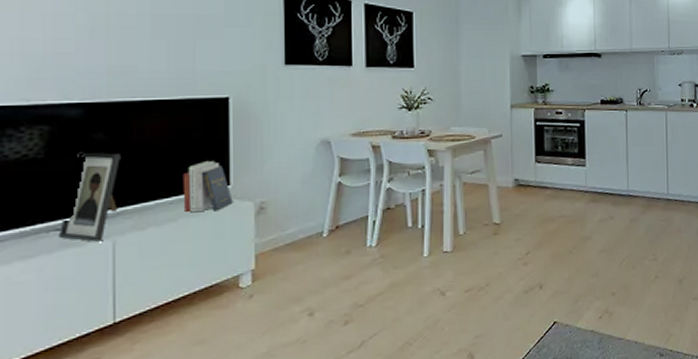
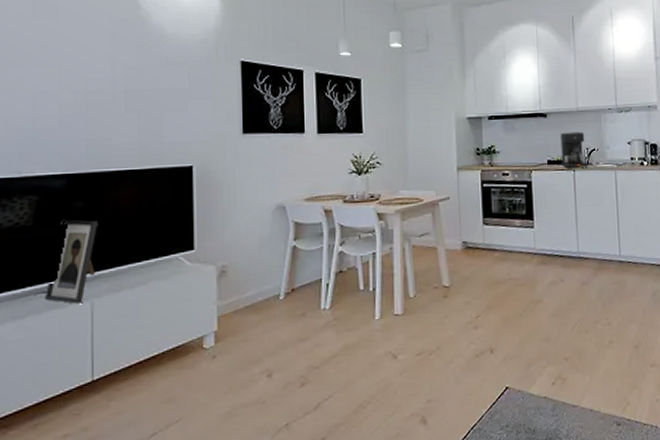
books: present [182,160,233,213] -> none [152,226,197,277]
coffee maker: none [614,72,641,109] -> present [560,131,589,169]

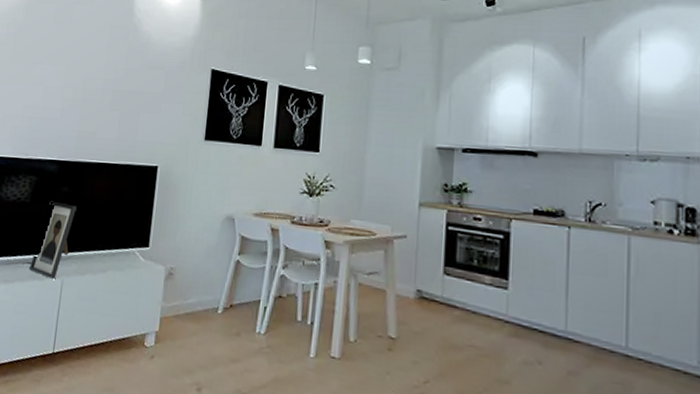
coffee maker: present [560,131,589,169] -> none [553,177,591,226]

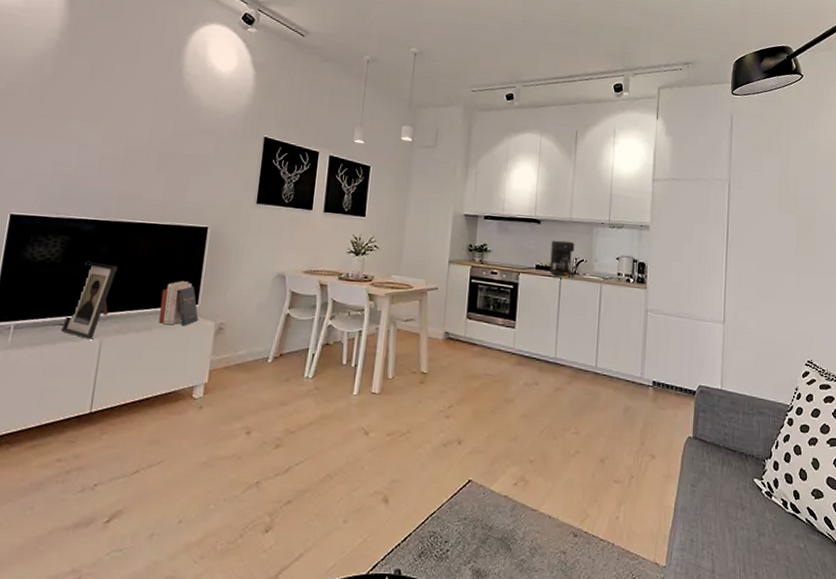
books: none [113,221,150,270] -> present [159,280,199,326]
coffee maker: none [553,177,591,226] -> present [549,240,576,277]

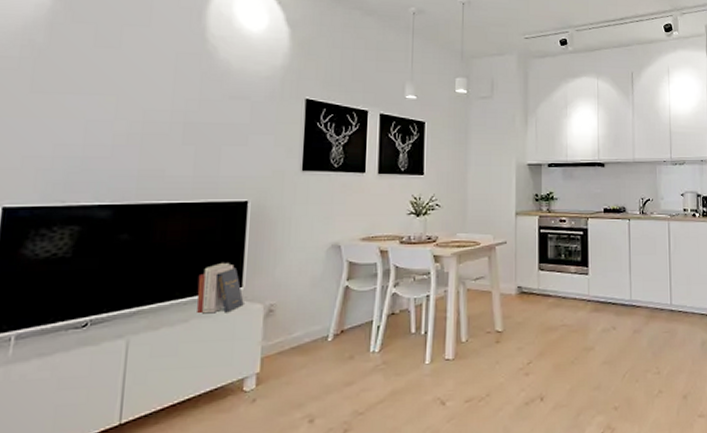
picture frame: present [60,261,117,339] -> none [76,252,142,341]
coffee maker: present [549,240,576,277] -> none [617,182,643,218]

